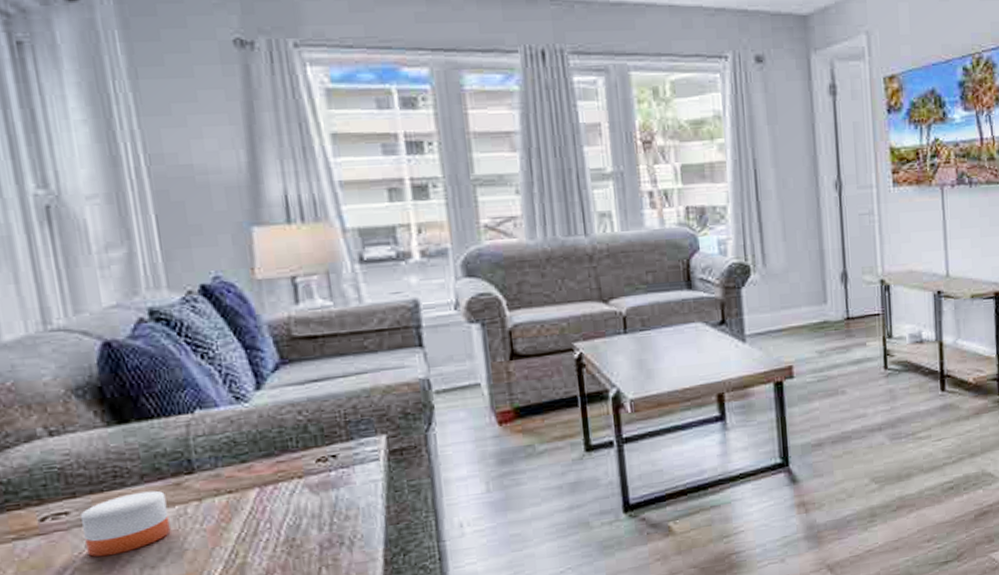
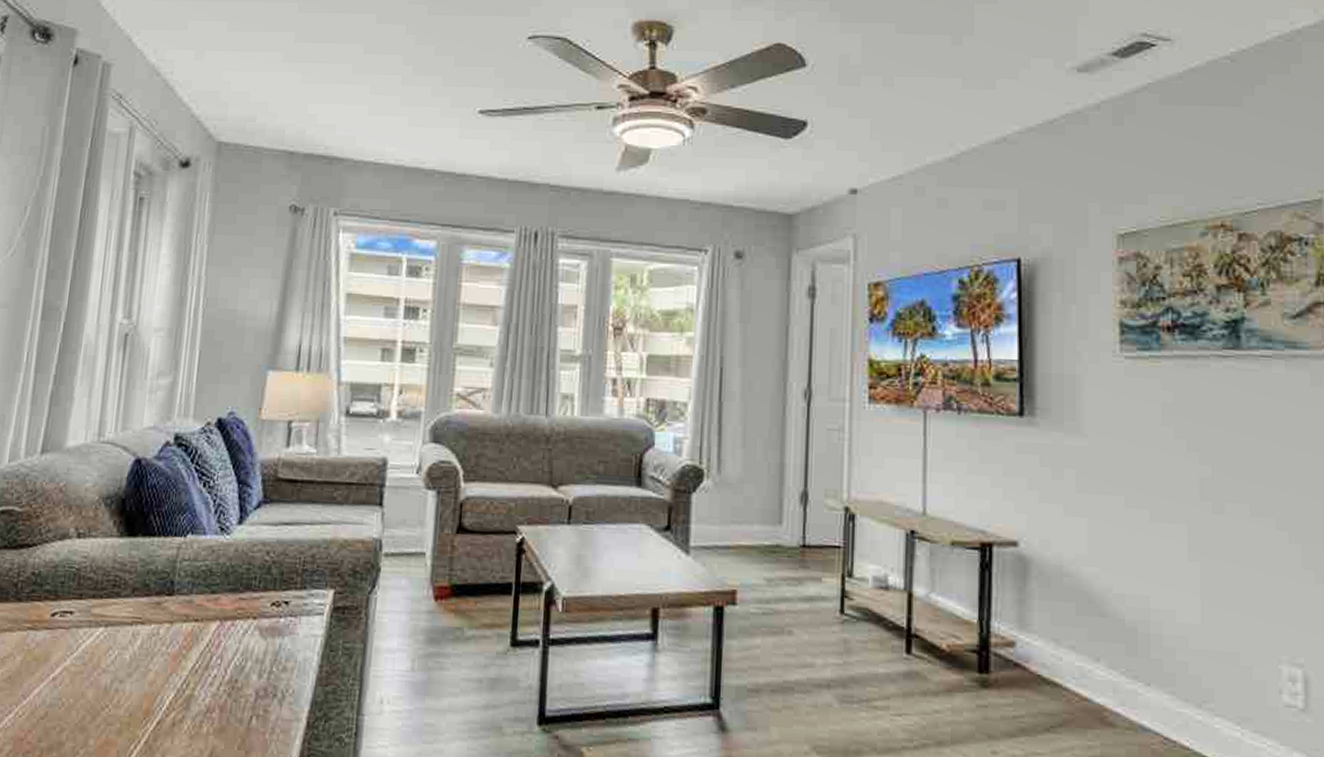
candle: present [81,490,171,557] -> none [76,604,147,662]

